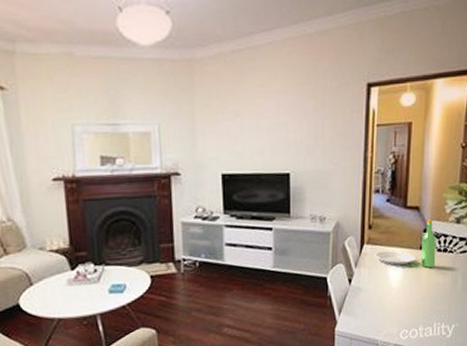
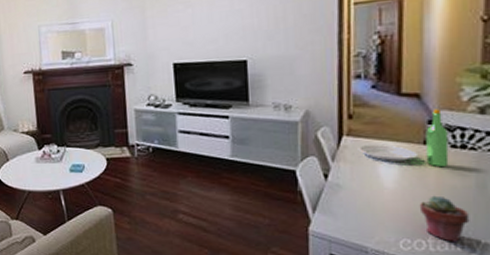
potted succulent: none [414,291,446,329] -> present [419,195,470,242]

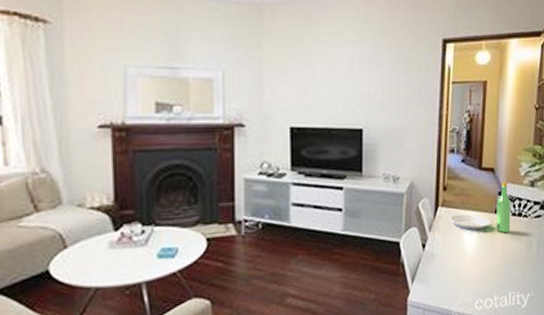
potted succulent: present [419,195,470,242] -> none [489,258,521,298]

